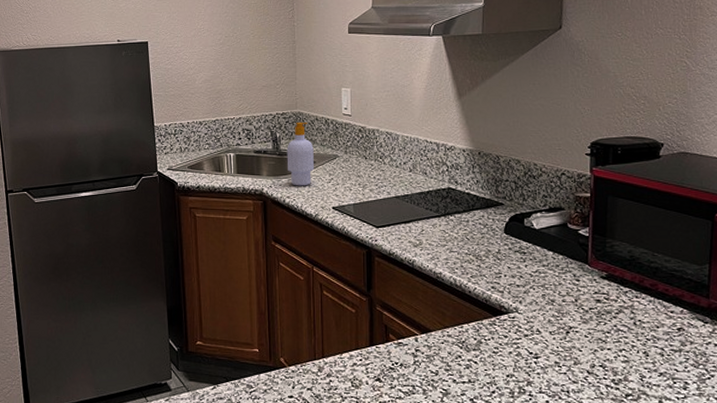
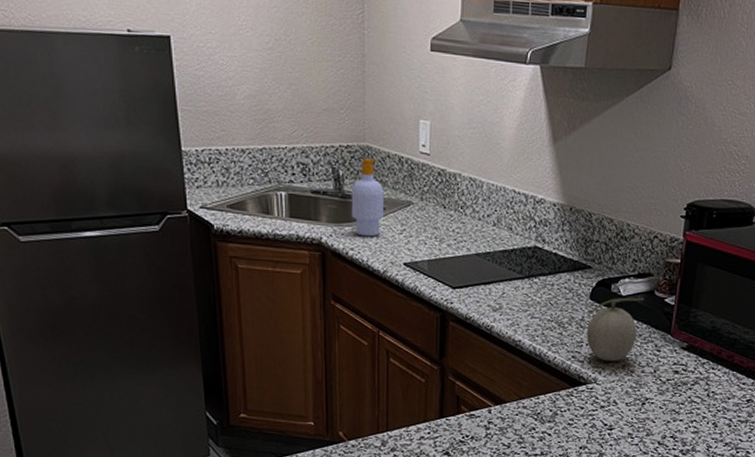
fruit: none [503,230,557,292] -> present [586,297,644,362]

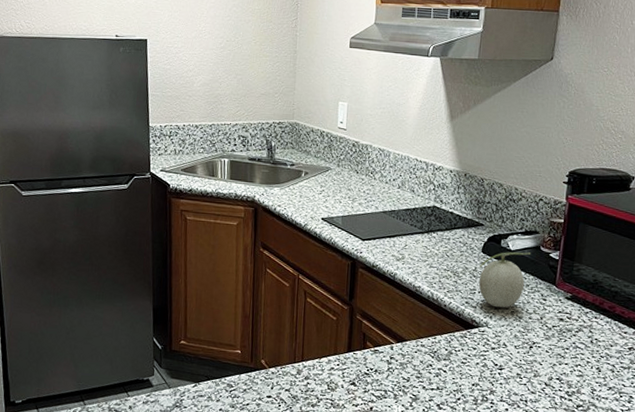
soap bottle: present [351,158,385,237] -> none [280,132,308,196]

